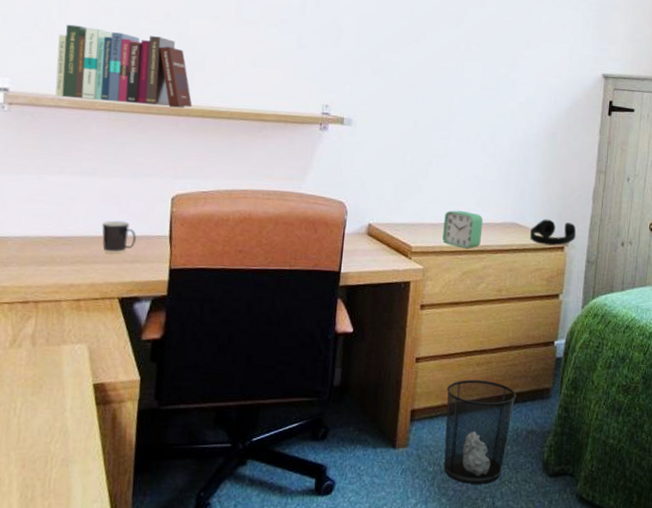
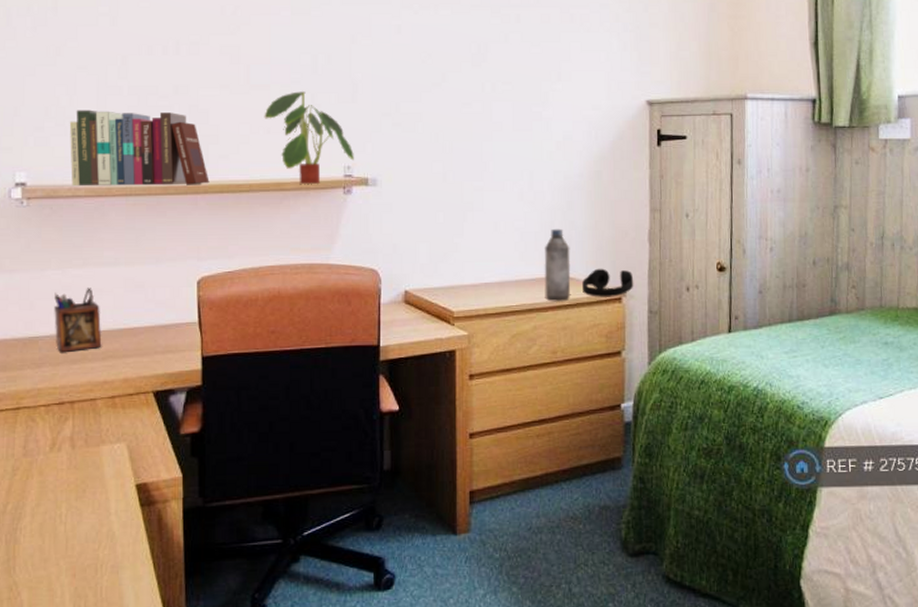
desk organizer: none [25,194,73,254] -> present [54,288,102,352]
mug: present [101,220,136,254] -> none [130,310,165,345]
plant: none [250,30,333,119] -> present [264,91,354,185]
alarm clock: present [442,210,484,249] -> none [486,267,529,309]
waste bin: present [443,379,517,484] -> none [507,452,584,570]
water bottle: none [496,180,523,247] -> present [544,228,571,303]

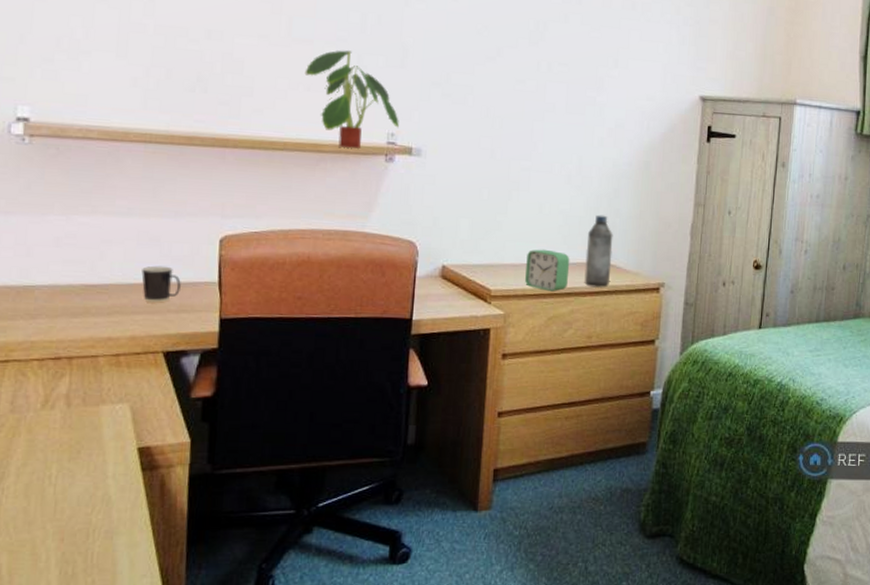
desk organizer: present [54,288,102,352] -> none [54,237,108,304]
books: present [69,110,210,187] -> none [83,44,240,139]
mug: none [130,310,165,345] -> present [141,265,181,303]
alarm clock: none [486,267,529,309] -> present [525,249,570,292]
headphones: present [582,268,634,298] -> none [622,257,673,287]

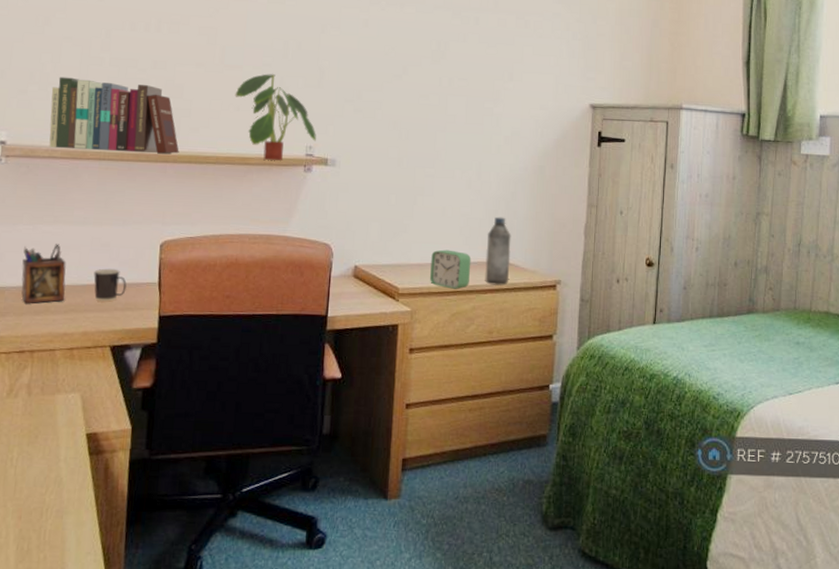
desk organizer: none [54,237,108,304] -> present [21,244,66,303]
books: none [83,44,240,139] -> present [49,77,179,155]

